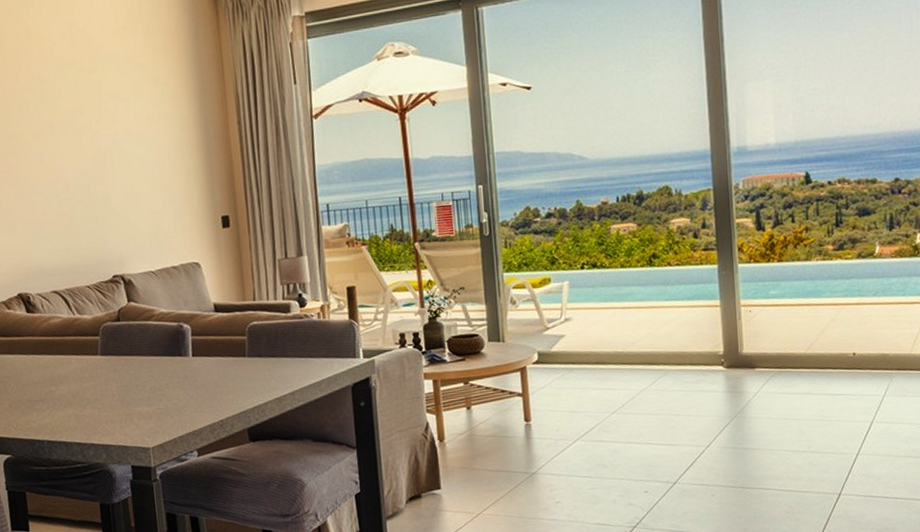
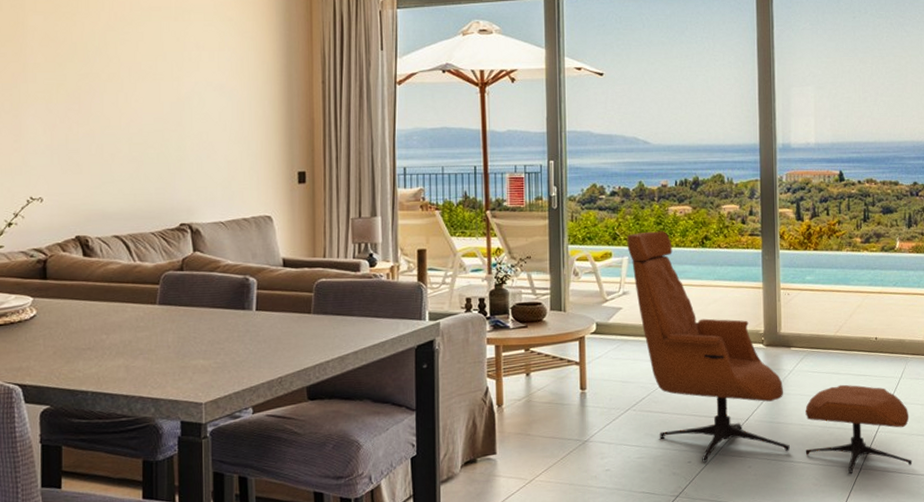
lounge chair: none [566,251,901,501] -> present [627,231,913,475]

